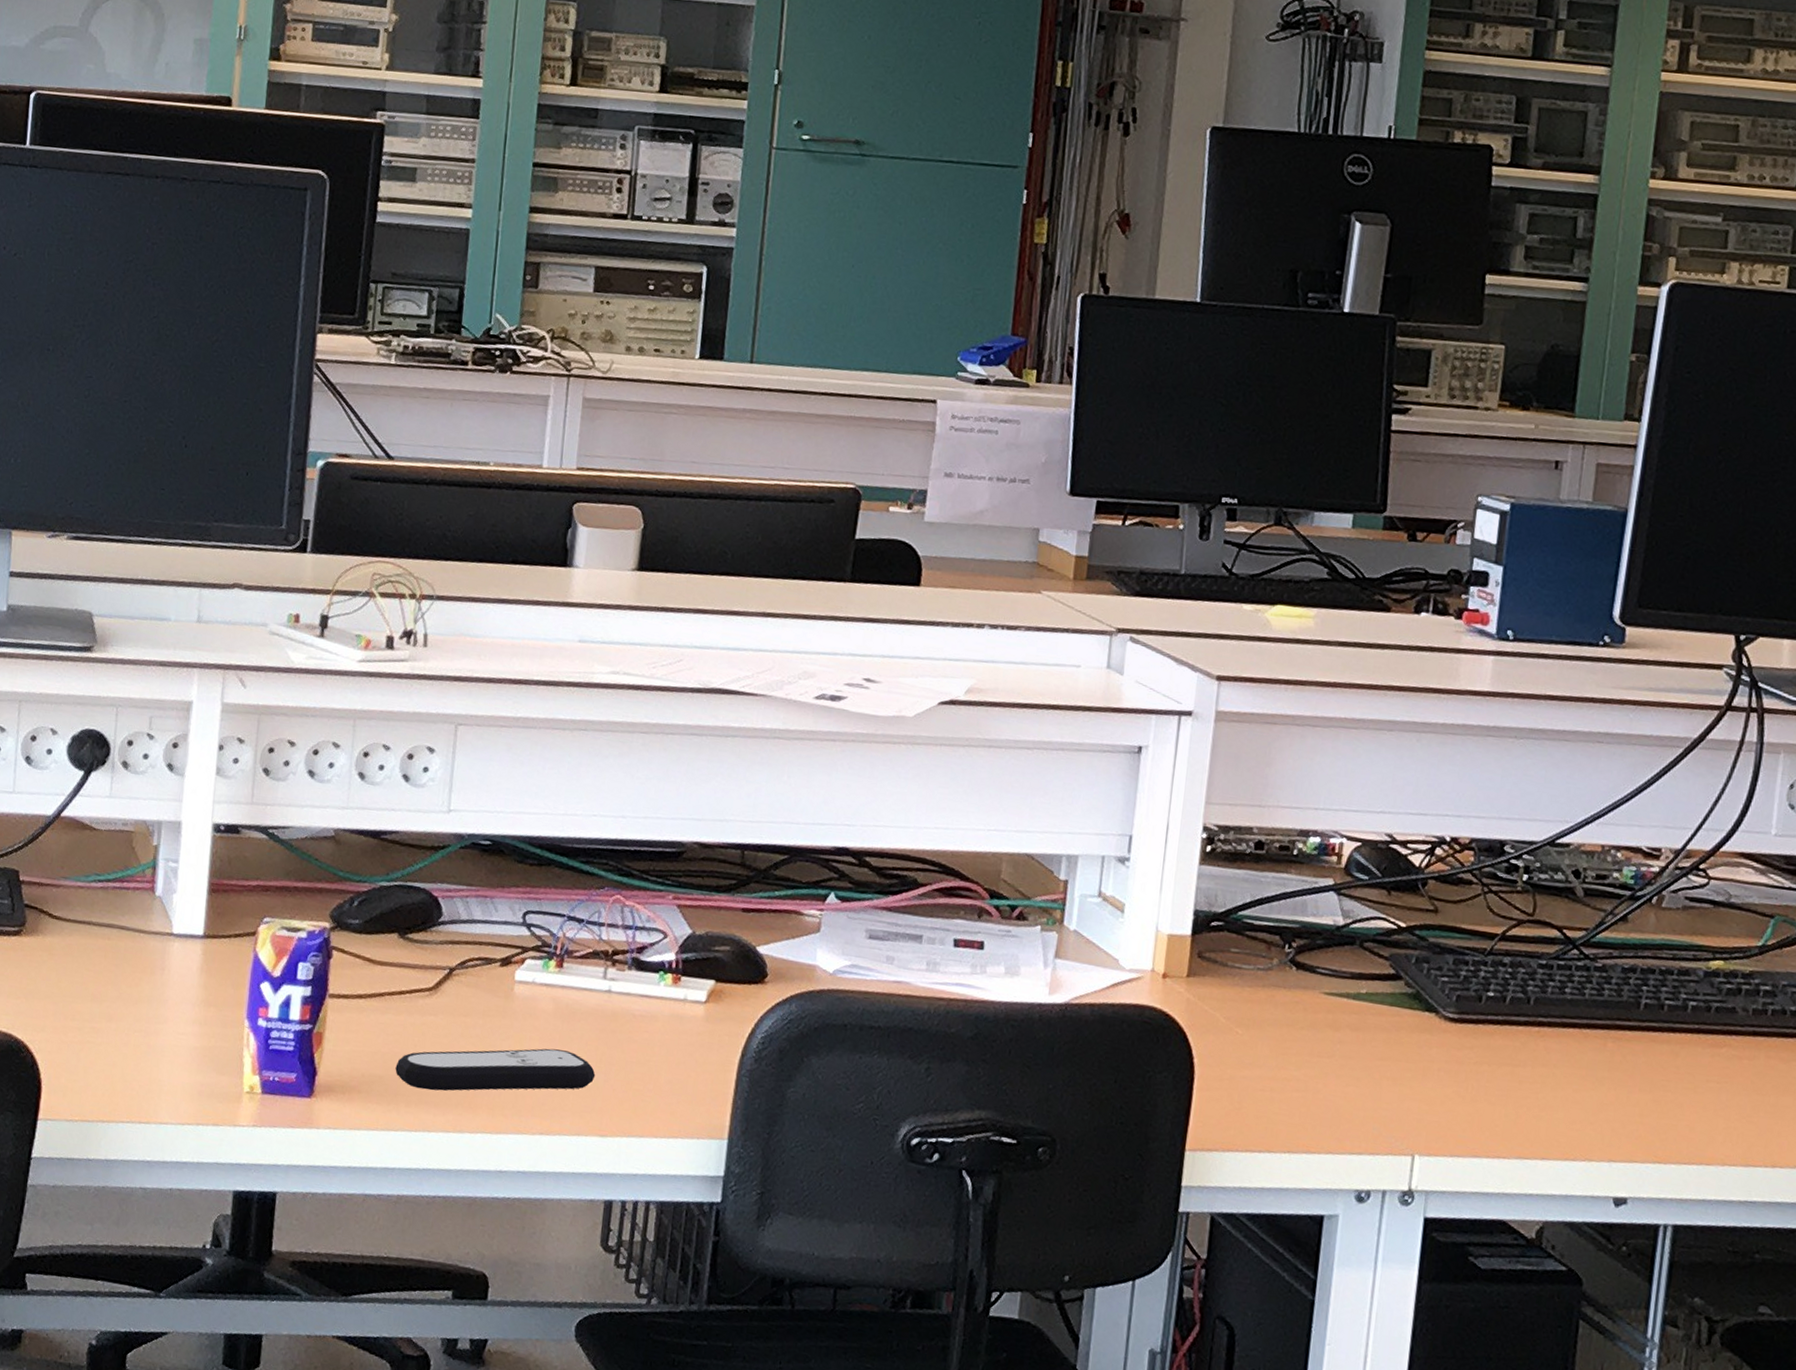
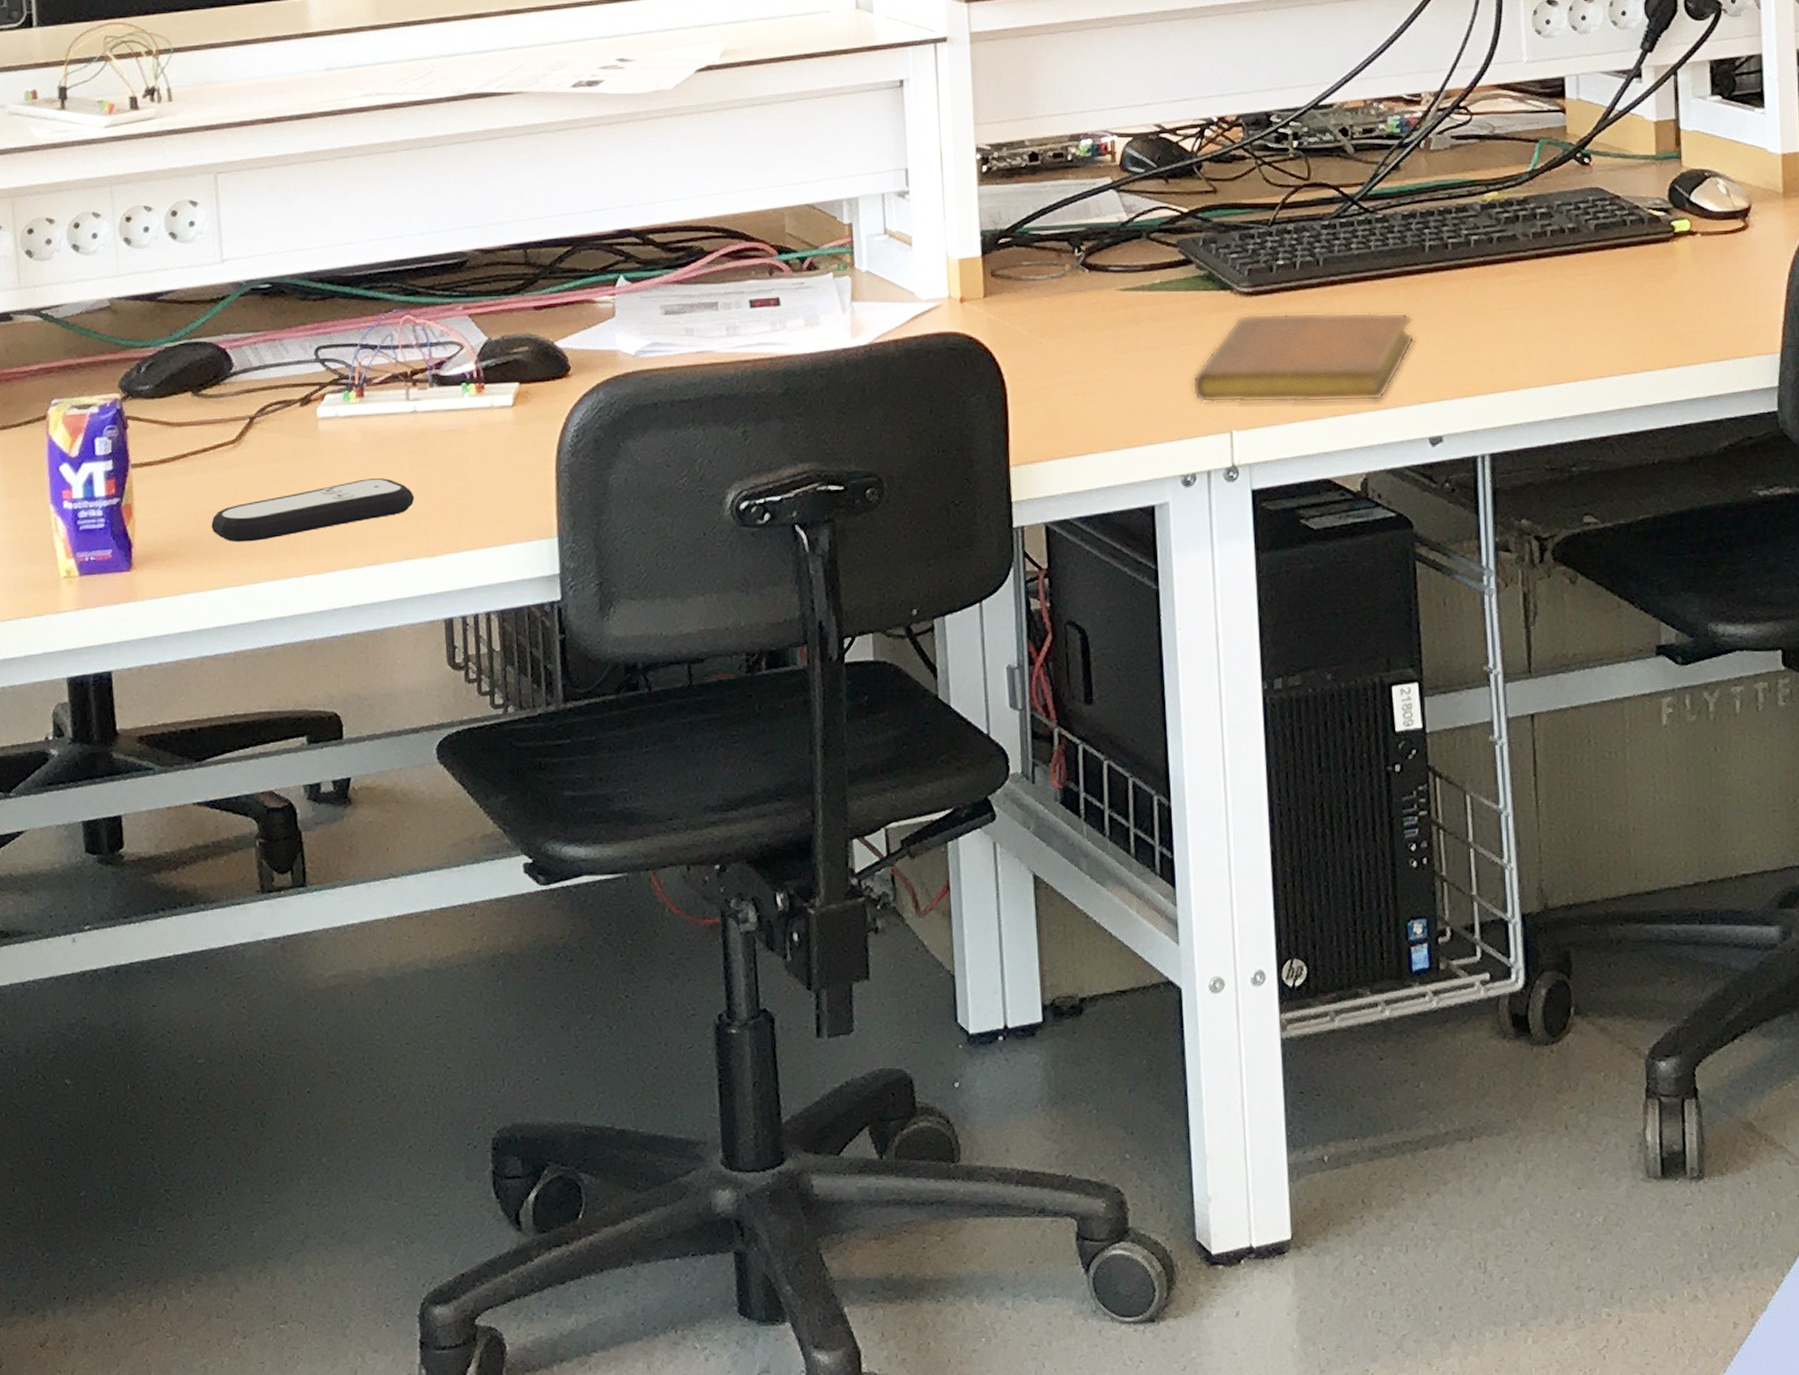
notebook: none [1380,1039,1617,1151] -> present [1191,312,1415,403]

